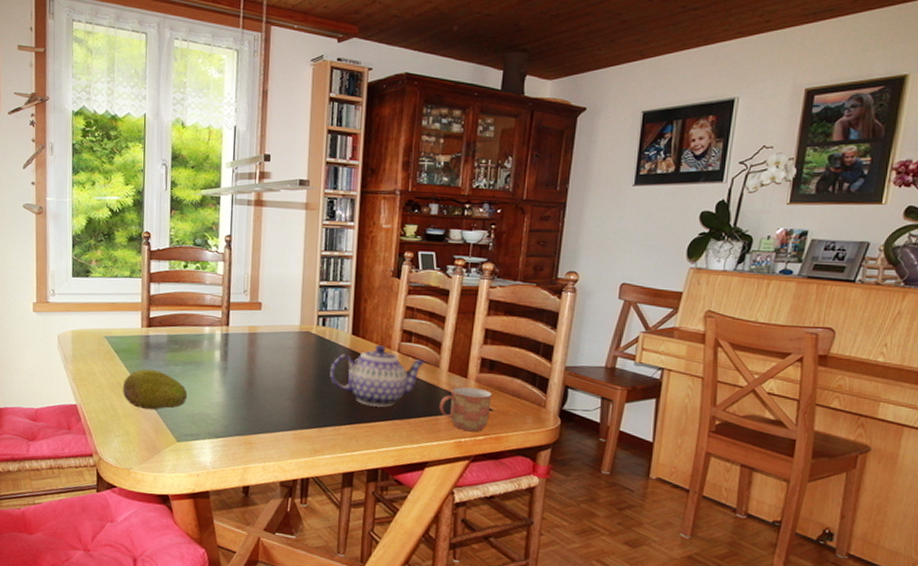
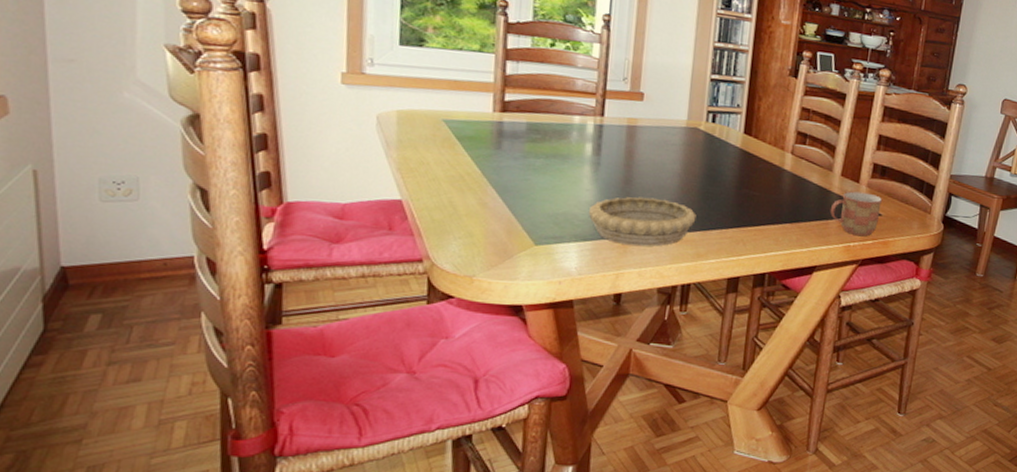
fruit: present [122,368,188,410] -> none [465,160,551,208]
decorative bowl: none [219,397,312,443] -> present [588,197,697,247]
teapot: present [330,344,426,408] -> none [718,145,820,211]

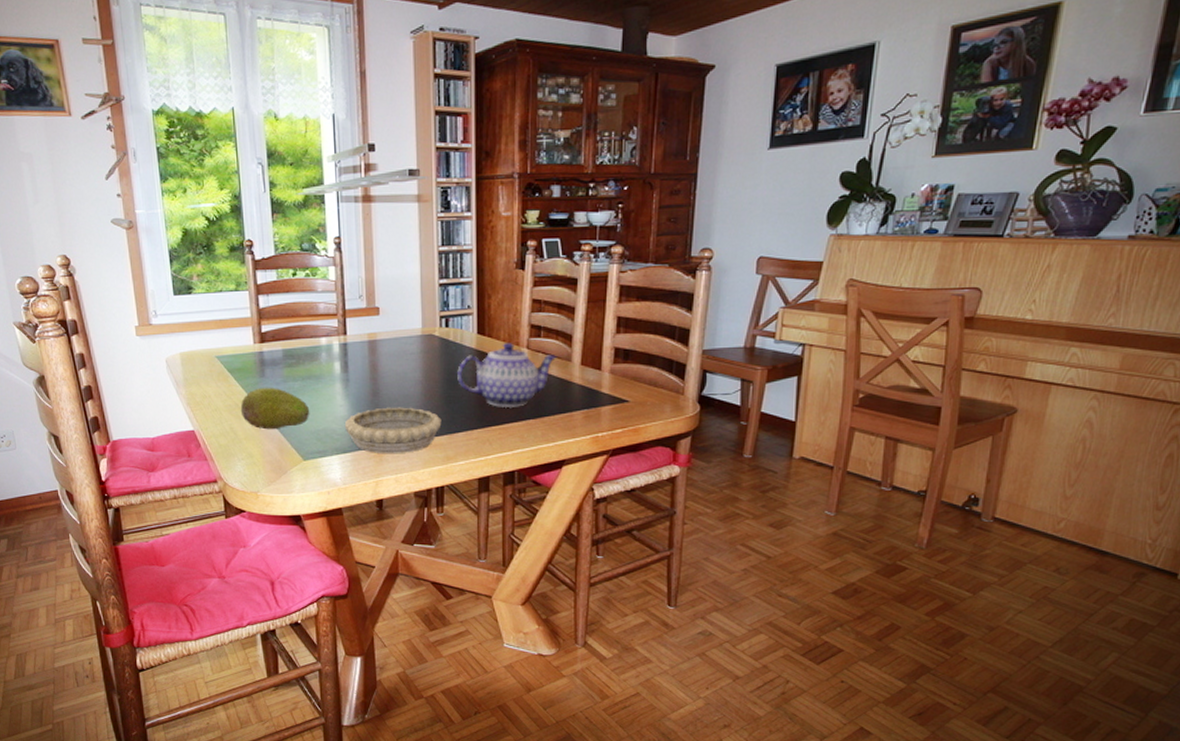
fruit: none [465,160,551,208] -> present [240,387,310,430]
teapot: none [718,145,820,211] -> present [457,341,557,409]
mug: present [830,191,883,237] -> none [573,379,629,426]

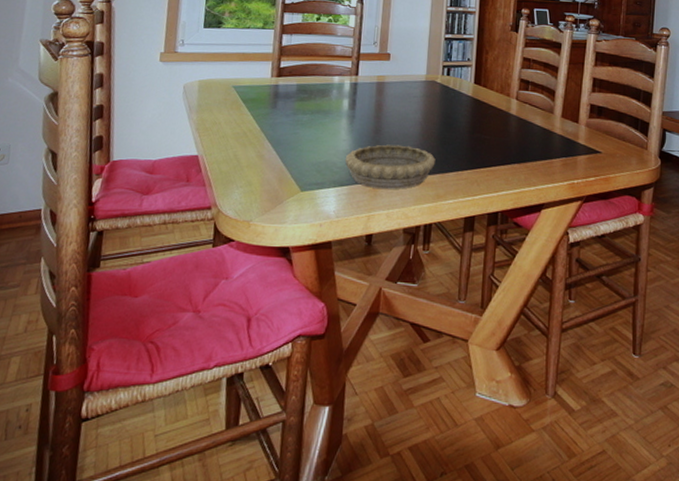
fruit: present [240,387,310,430] -> none [247,118,315,159]
teapot: present [457,341,557,409] -> none [453,92,542,153]

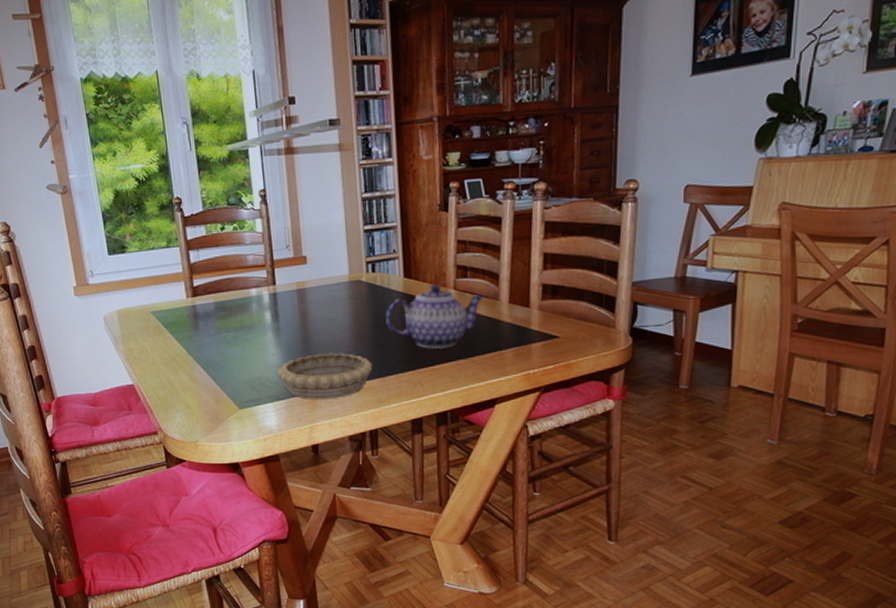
teapot: none [453,92,542,153] -> present [386,283,485,350]

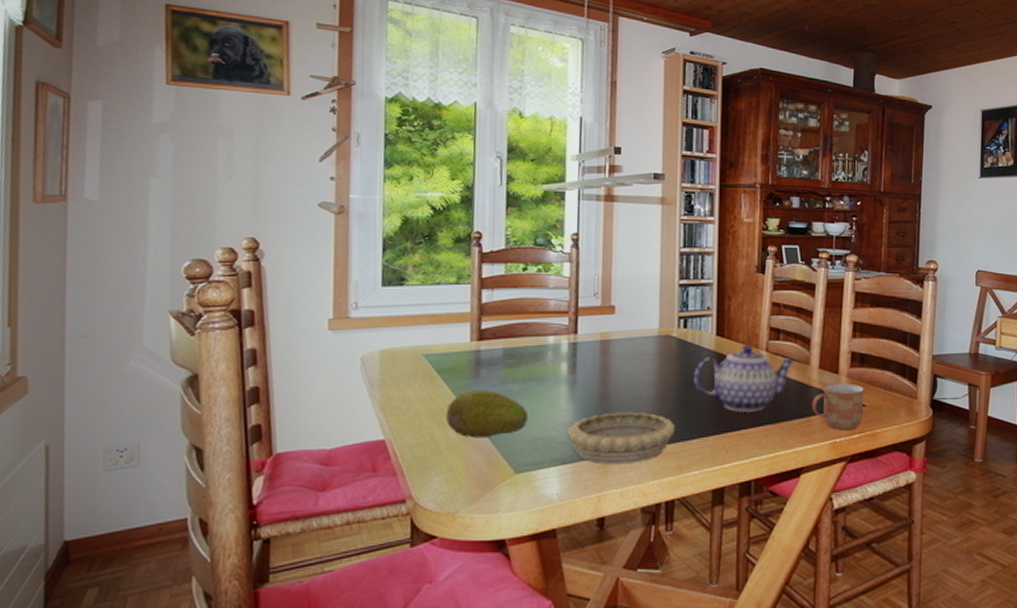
fruit: none [176,339,244,381] -> present [445,389,529,438]
mug: none [502,316,559,363] -> present [811,383,865,431]

